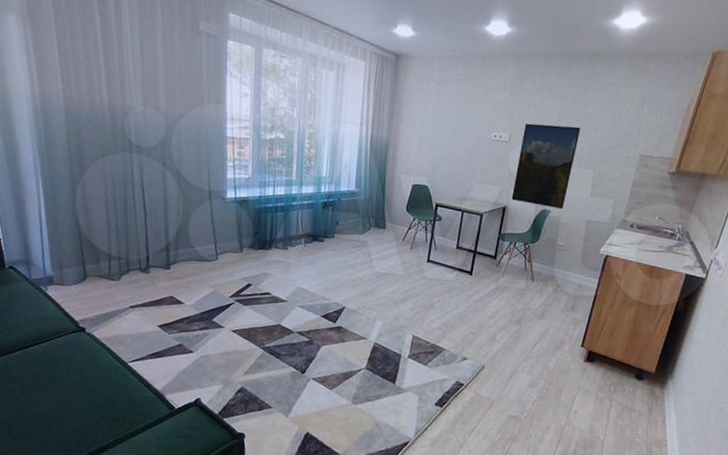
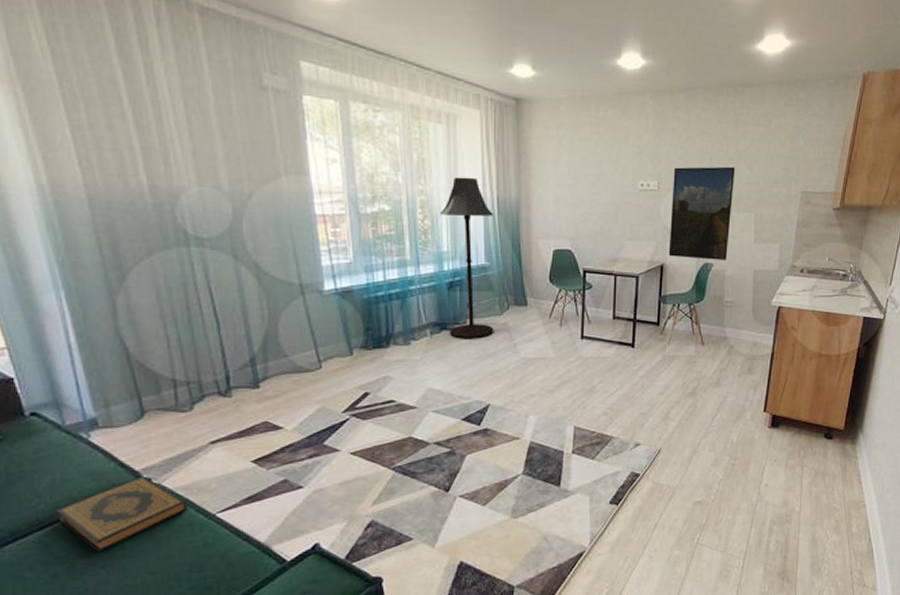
hardback book: none [19,325,108,378] -> present [57,476,187,552]
floor lamp: none [320,115,366,252] -> present [439,177,494,339]

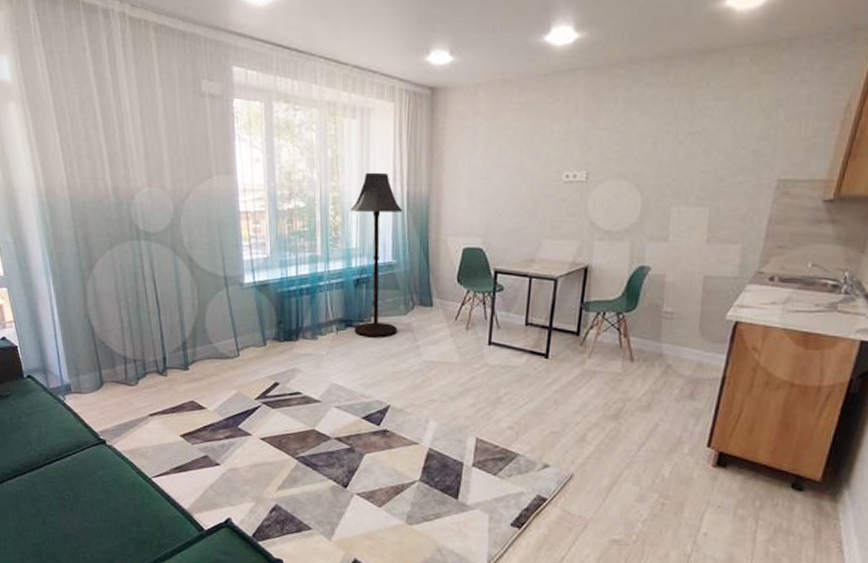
hardback book: present [57,476,187,552] -> none [42,437,131,497]
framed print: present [668,166,736,261] -> none [595,151,687,265]

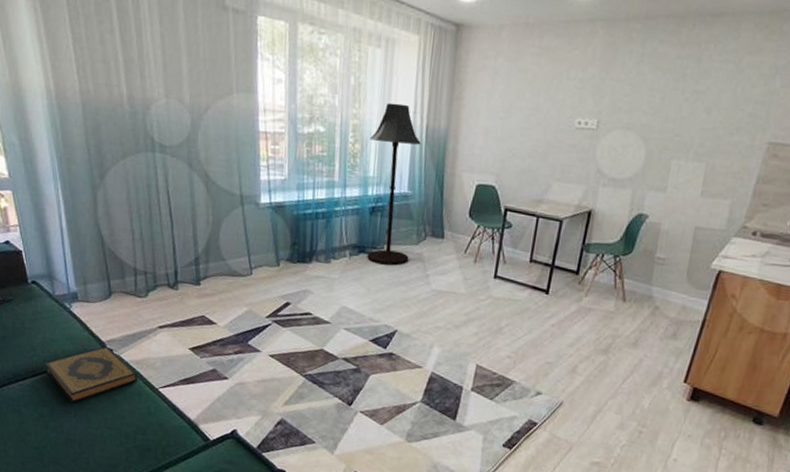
hardback book: none [42,437,131,497] -> present [46,346,138,403]

